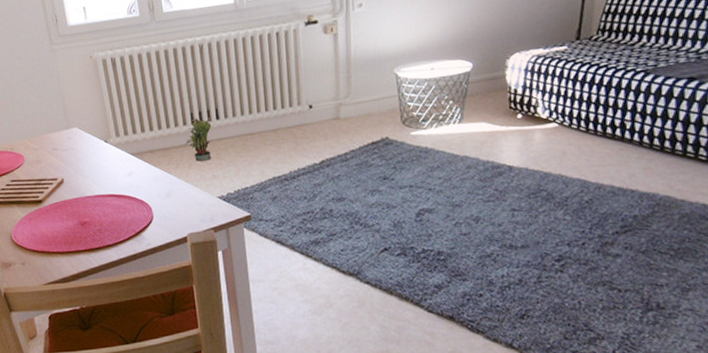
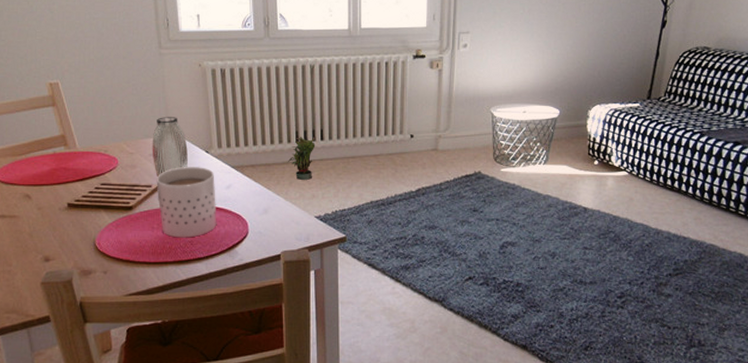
vase: none [53,110,89,171] -> present [152,117,188,178]
mug: none [61,156,123,227] -> present [156,167,217,238]

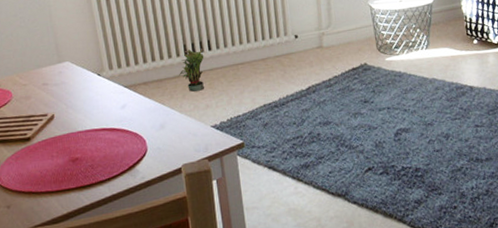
vase: present [152,117,188,178] -> none [43,44,81,106]
mug: present [156,167,217,238] -> none [51,90,116,164]

